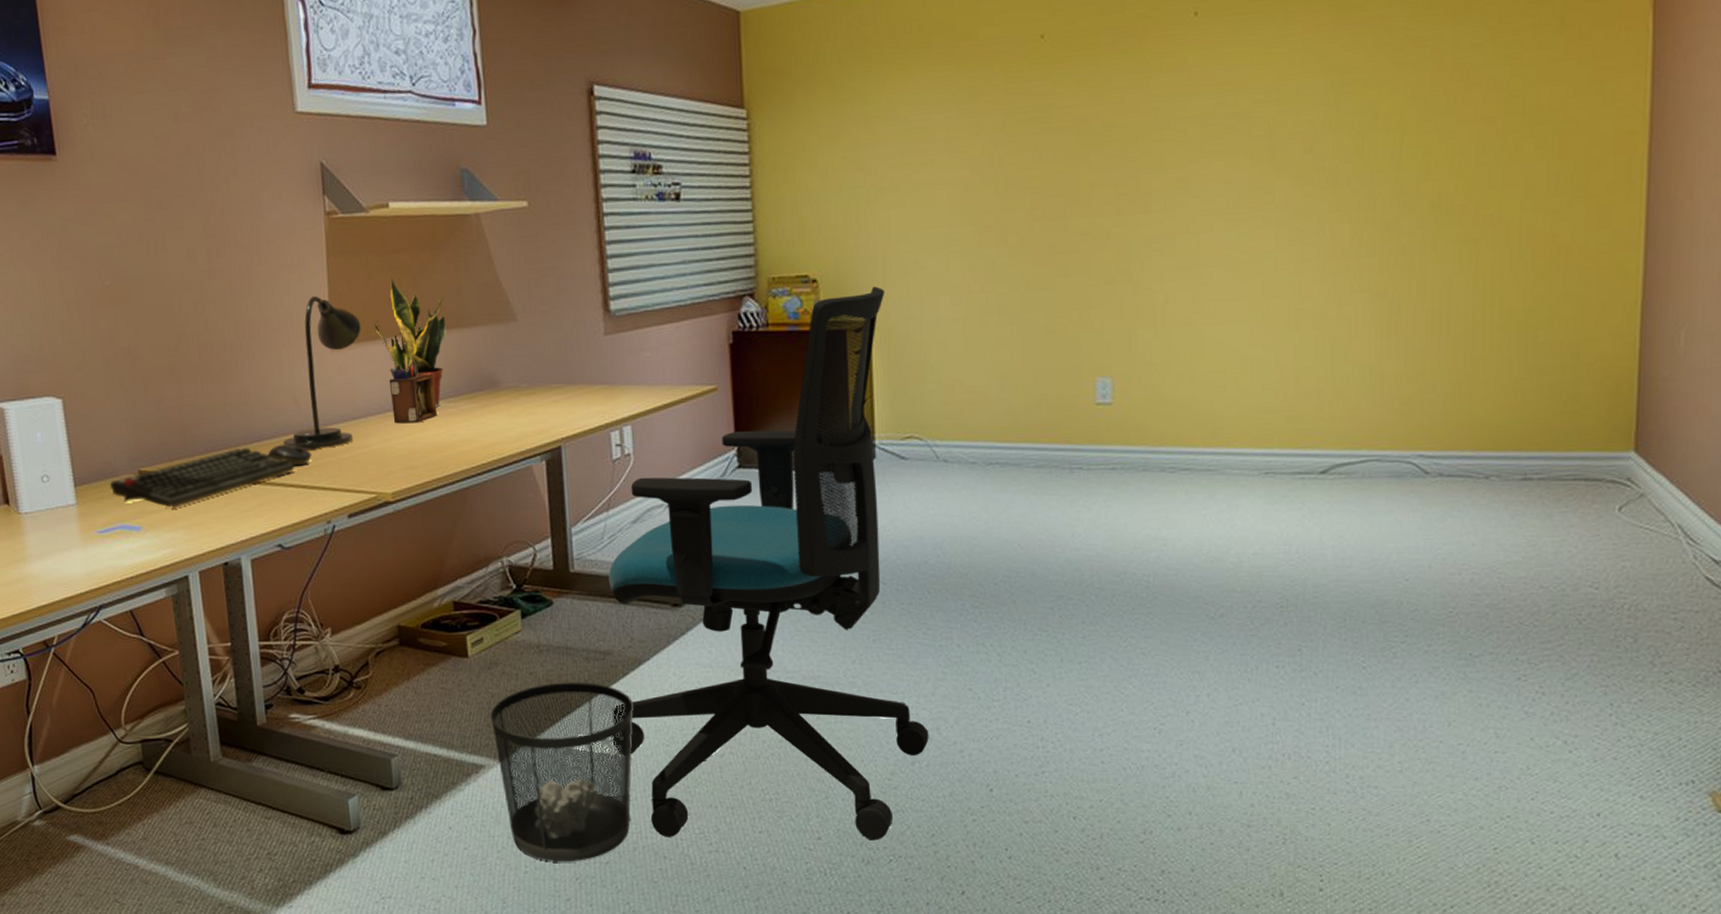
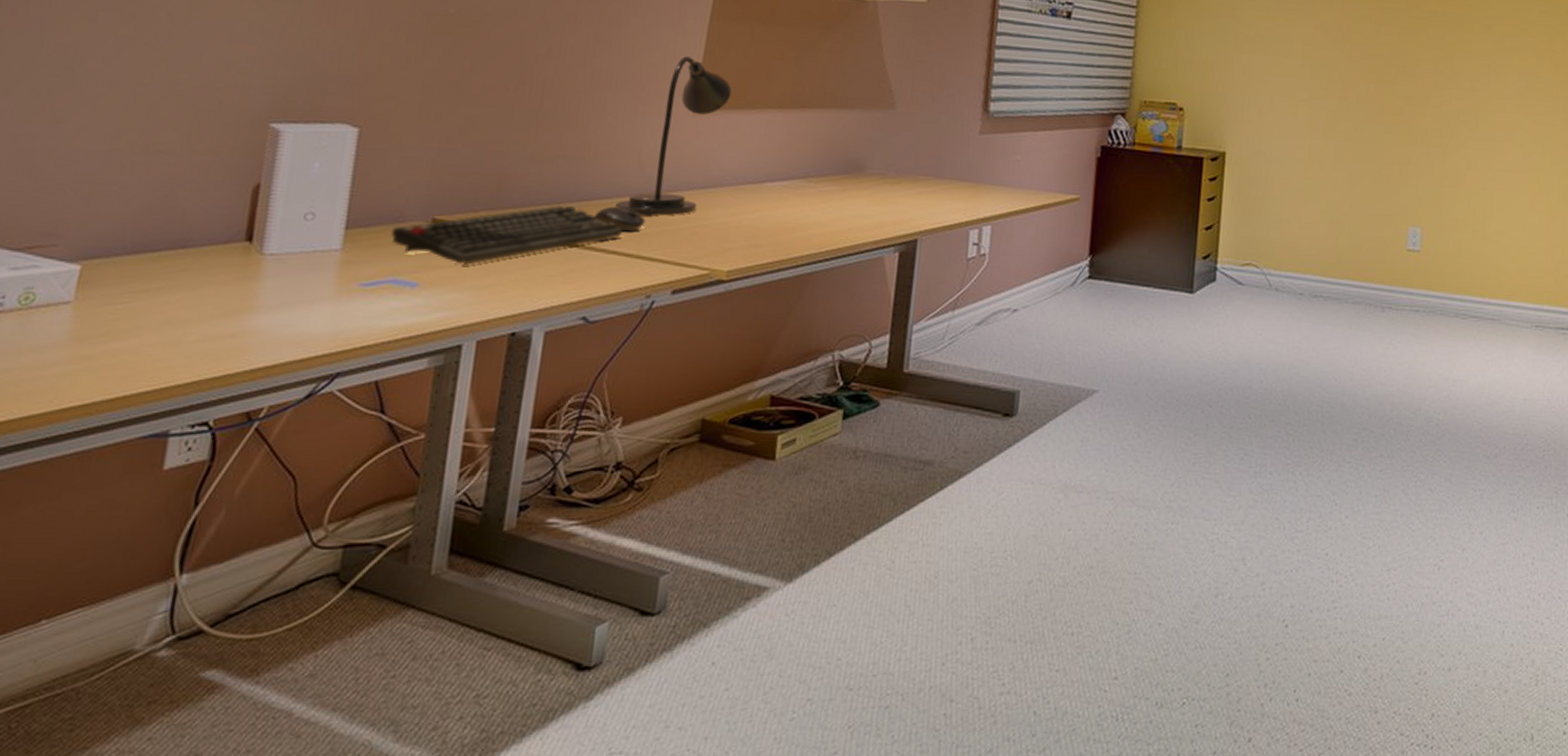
potted plant: present [375,276,447,406] -> none [746,48,825,185]
desk organizer: present [389,358,438,424] -> none [745,132,798,200]
waste bin: present [490,681,634,862] -> none [784,493,947,707]
office chair: present [608,286,929,840] -> none [917,121,1242,681]

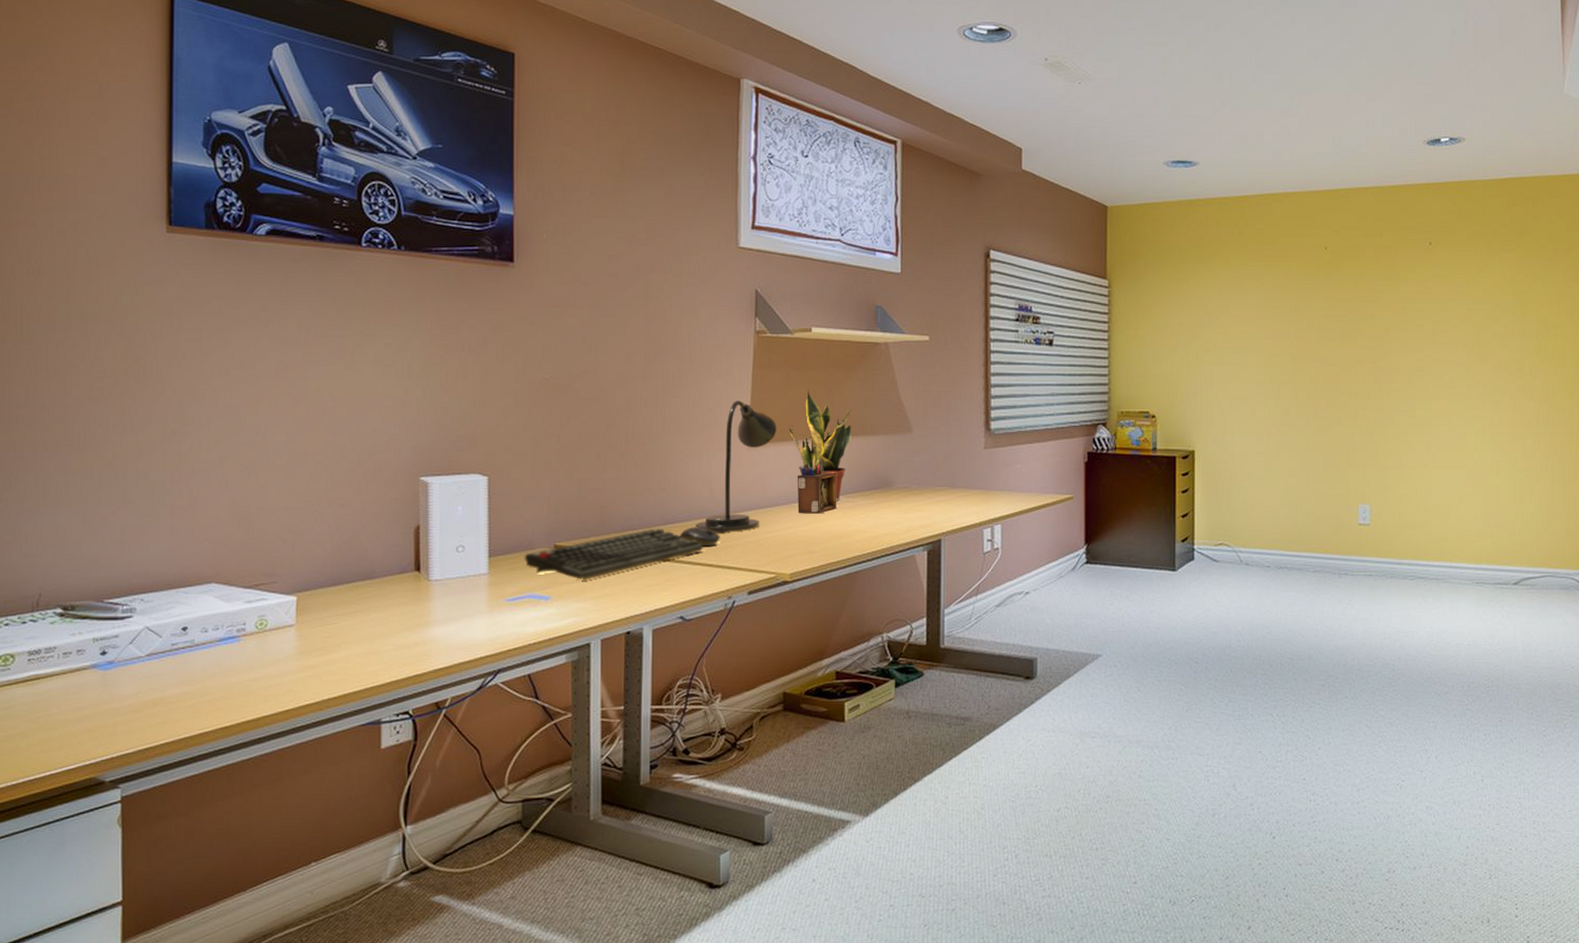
desk organizer: none [745,132,798,200] -> present [797,458,837,514]
potted plant: none [746,48,825,185] -> present [789,389,852,501]

